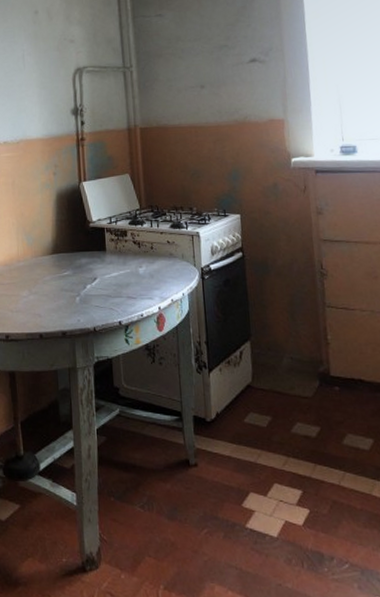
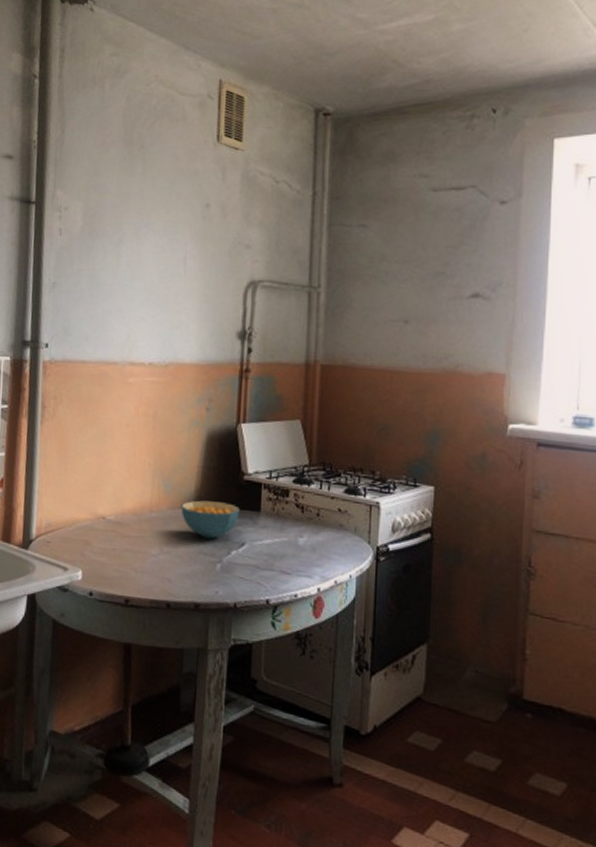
cereal bowl: none [42,247,90,278] -> present [181,500,240,539]

